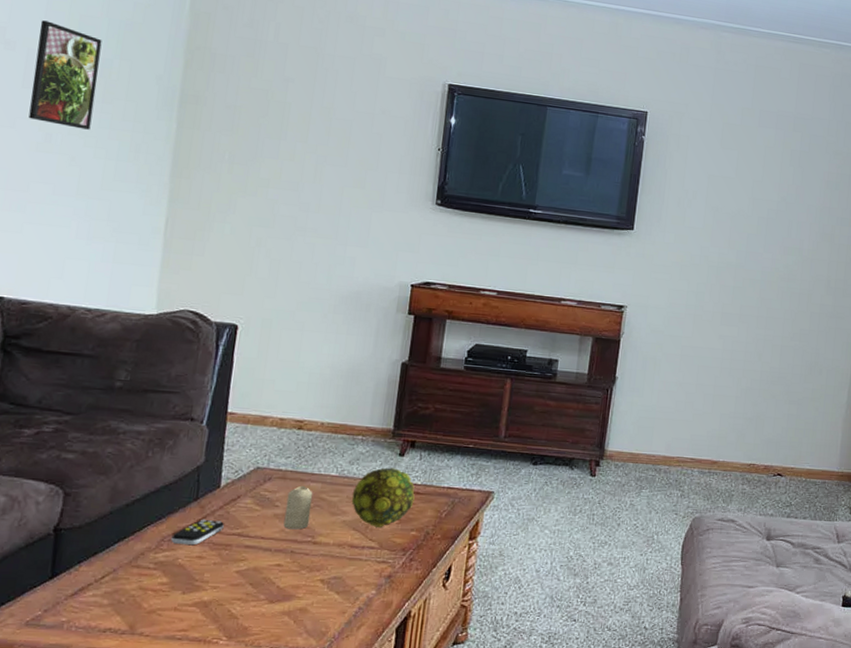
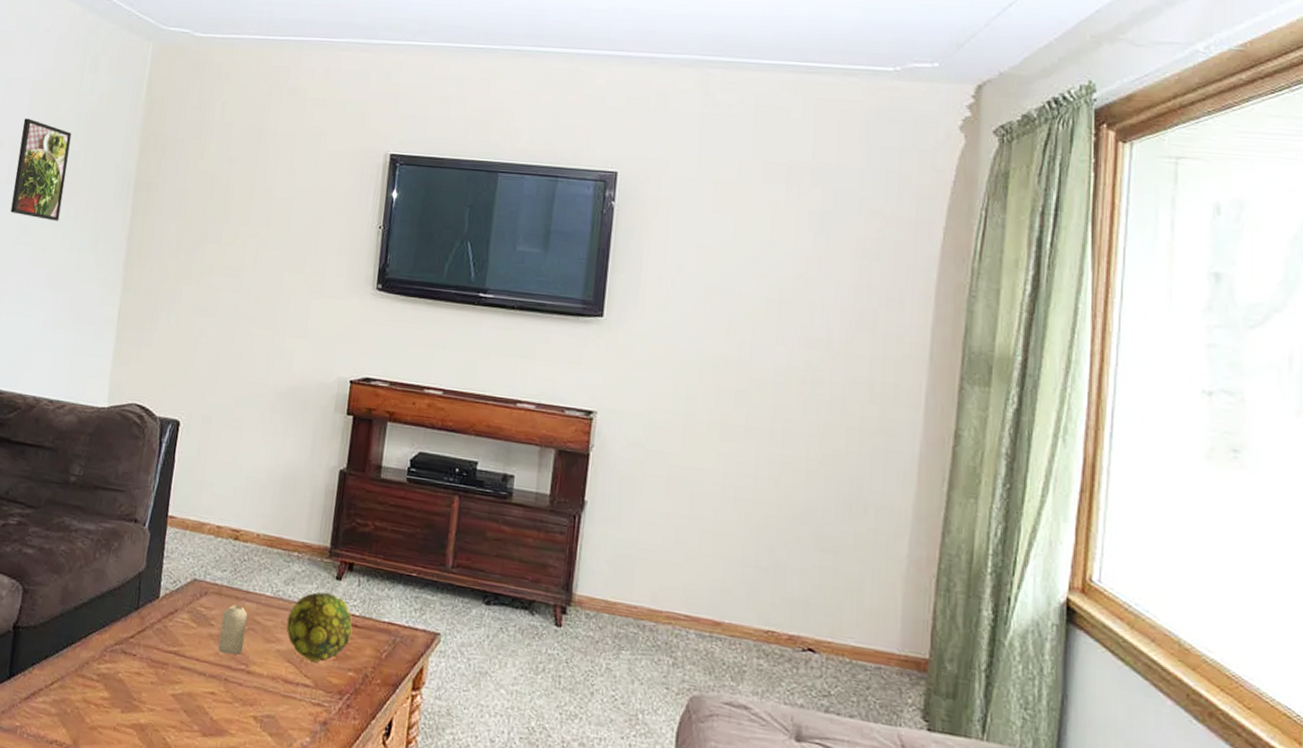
remote control: present [171,519,224,546] -> none [113,631,162,660]

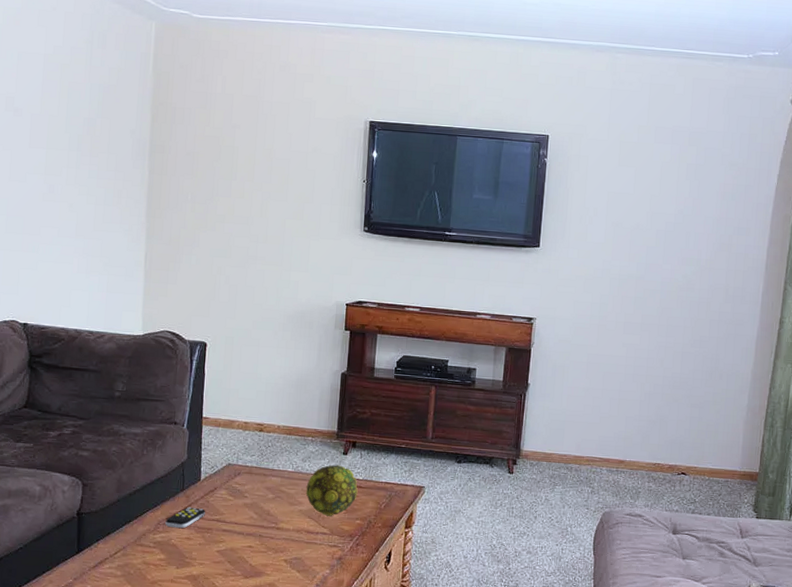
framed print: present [10,118,72,221] -> none [36,89,87,180]
remote control: none [113,631,162,660] -> present [165,506,205,529]
candle: present [218,604,248,655] -> none [252,479,275,517]

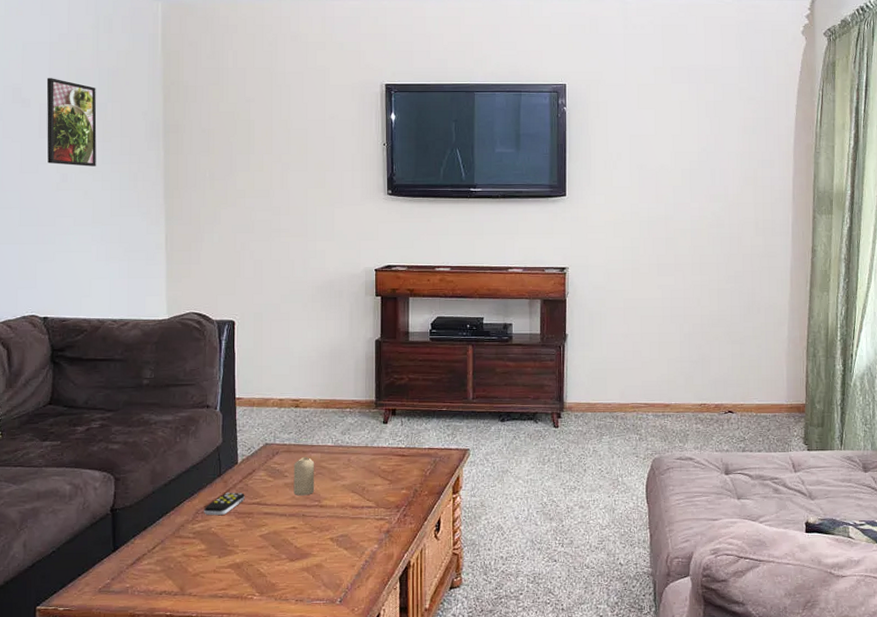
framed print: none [36,89,87,180] -> present [46,78,97,167]
candle: none [252,479,275,517] -> present [293,456,315,496]
decorative ball: present [305,464,358,516] -> none [347,435,401,488]

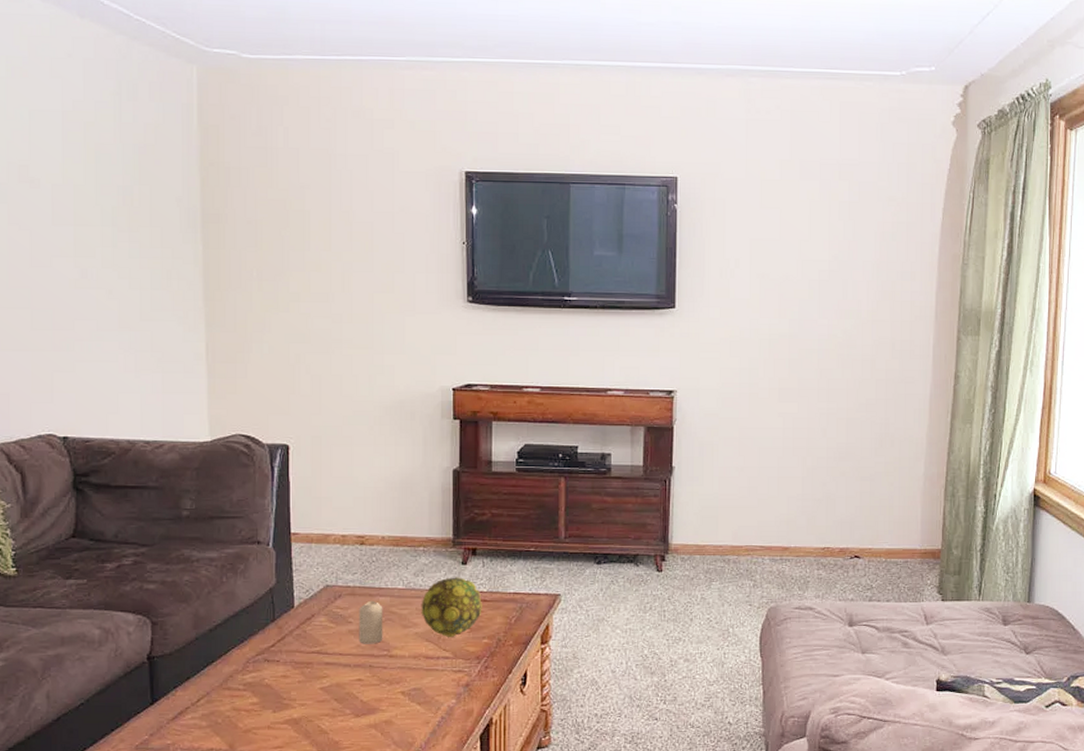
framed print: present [46,78,97,167] -> none [59,154,122,261]
remote control: present [204,492,245,516] -> none [255,639,303,666]
decorative ball: none [347,435,401,488] -> present [421,577,482,637]

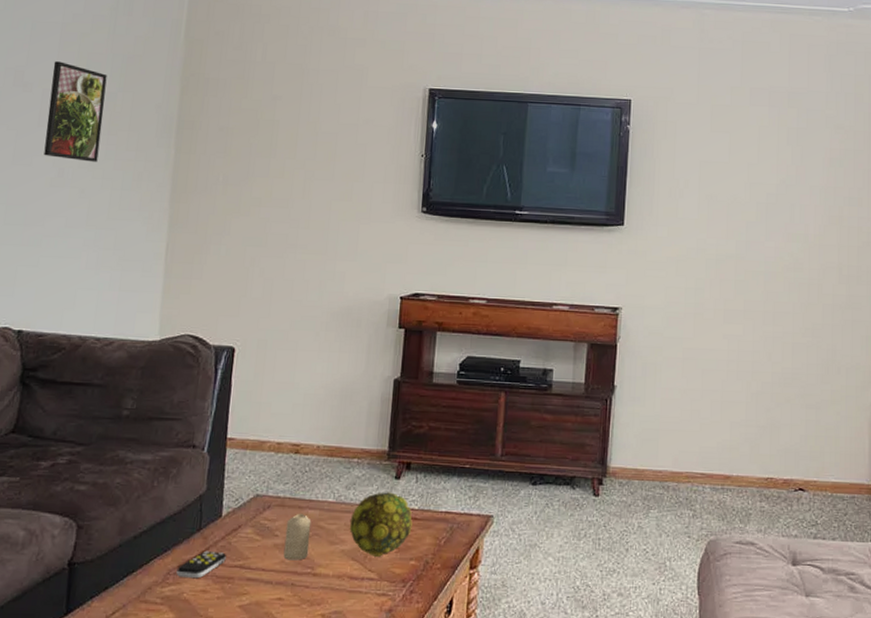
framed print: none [59,154,122,261] -> present [43,61,107,162]
remote control: none [255,639,303,666] -> present [176,550,226,579]

